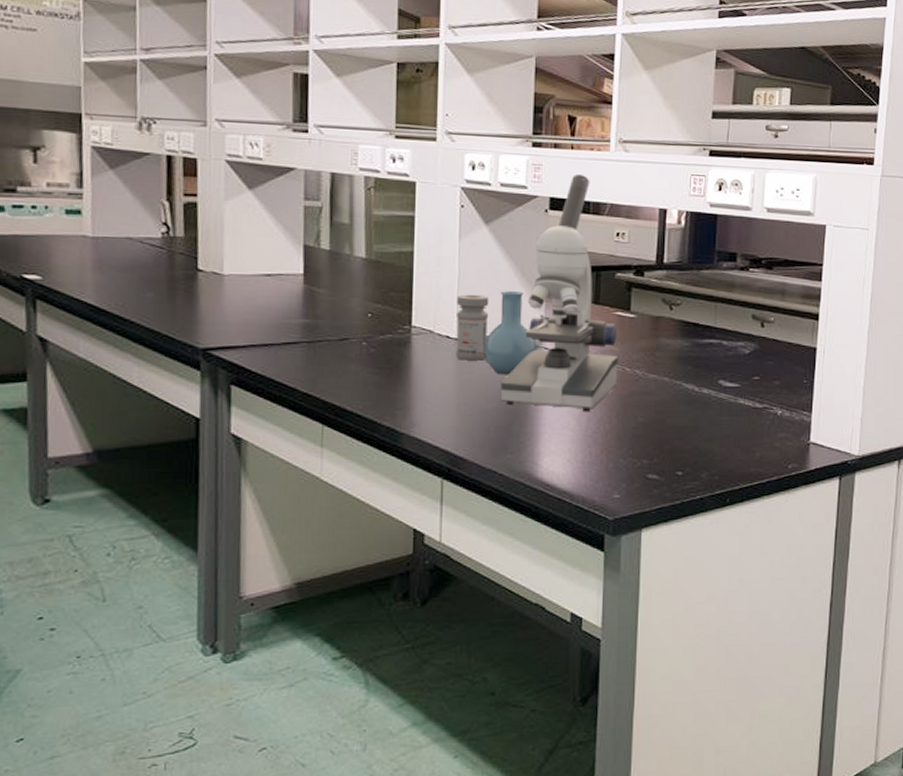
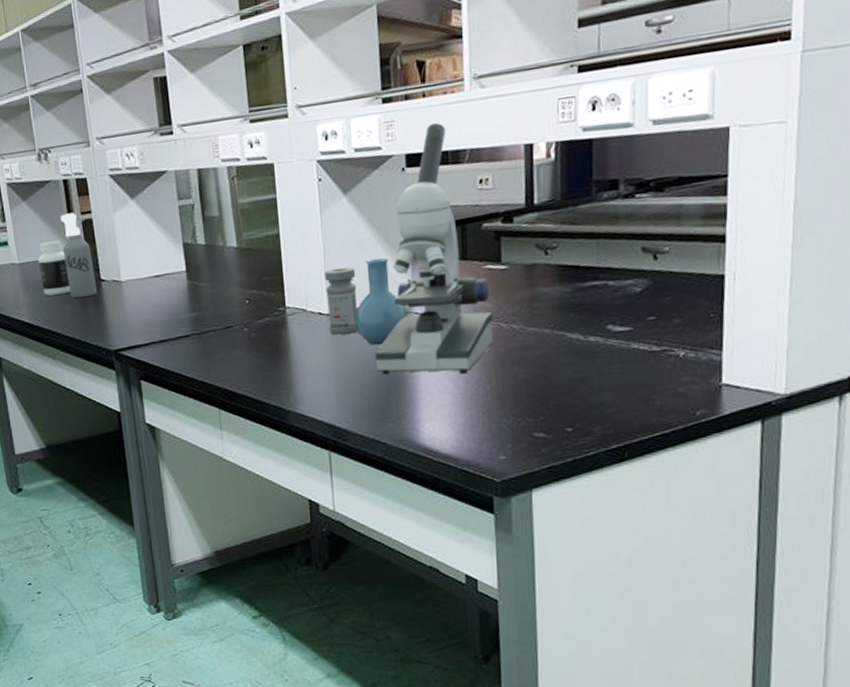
medicine bottle: none [118,218,158,280] -> present [37,240,72,297]
spray bottle: none [153,192,192,287] -> present [60,212,98,299]

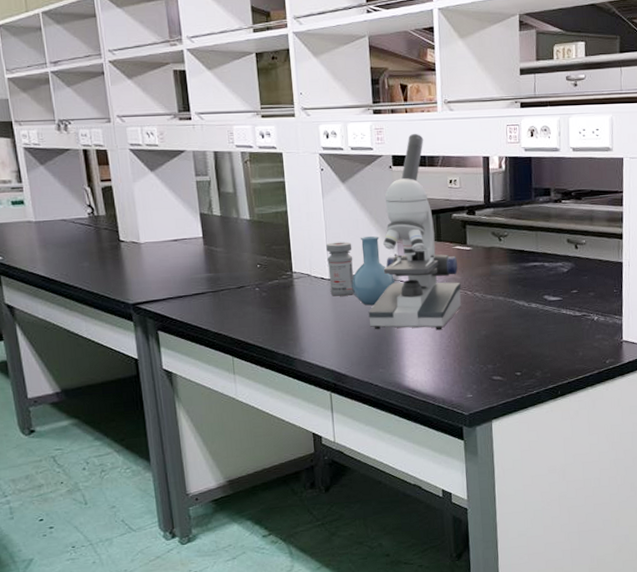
medicine bottle: present [37,240,72,297] -> none [55,203,90,253]
spray bottle: present [60,212,98,299] -> none [79,179,117,257]

